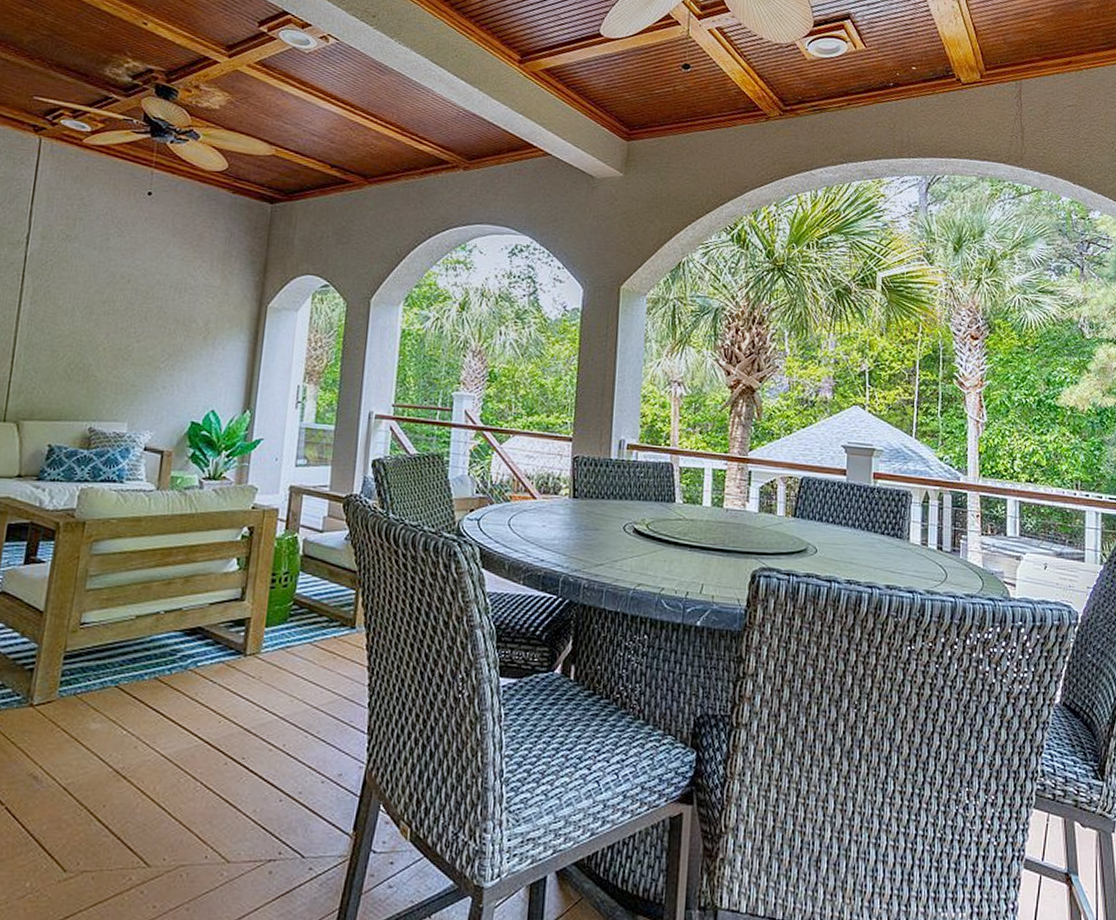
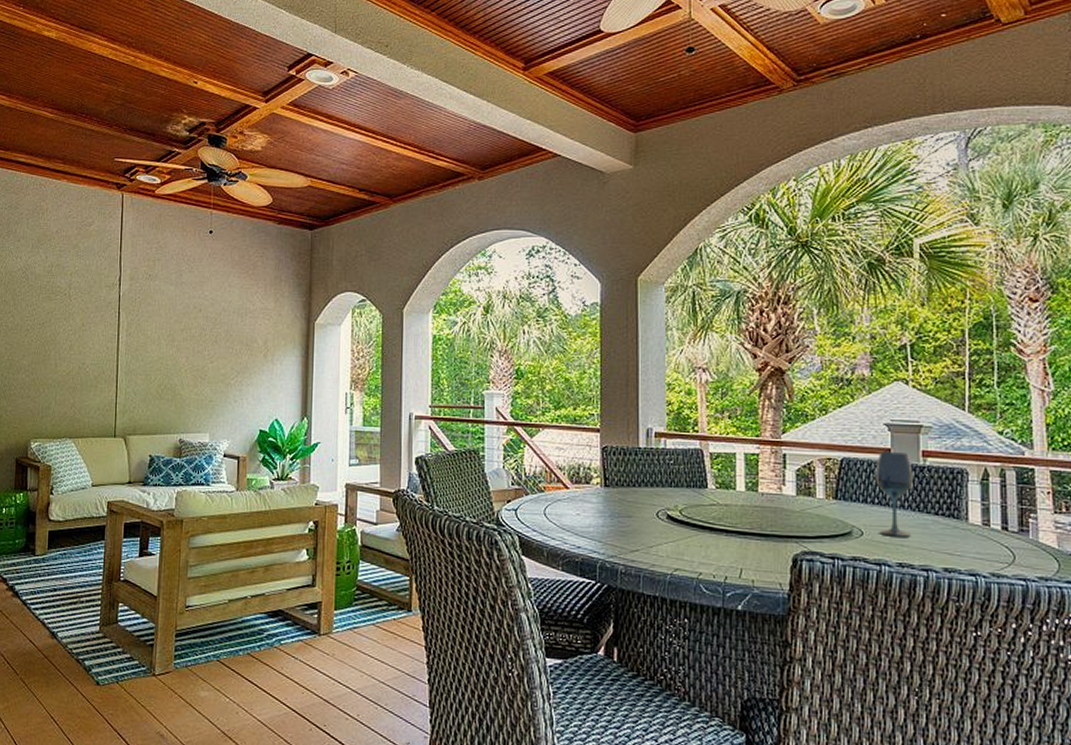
wineglass: none [831,473,864,555] -> present [875,452,913,537]

